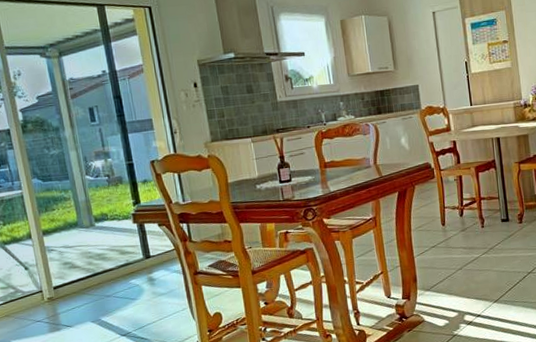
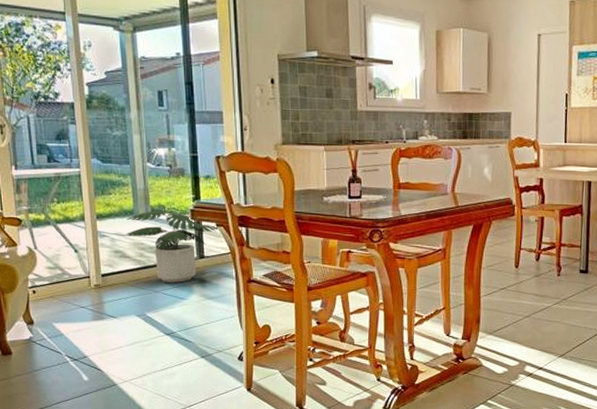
potted plant: none [72,218,161,286] -> present [126,210,219,283]

